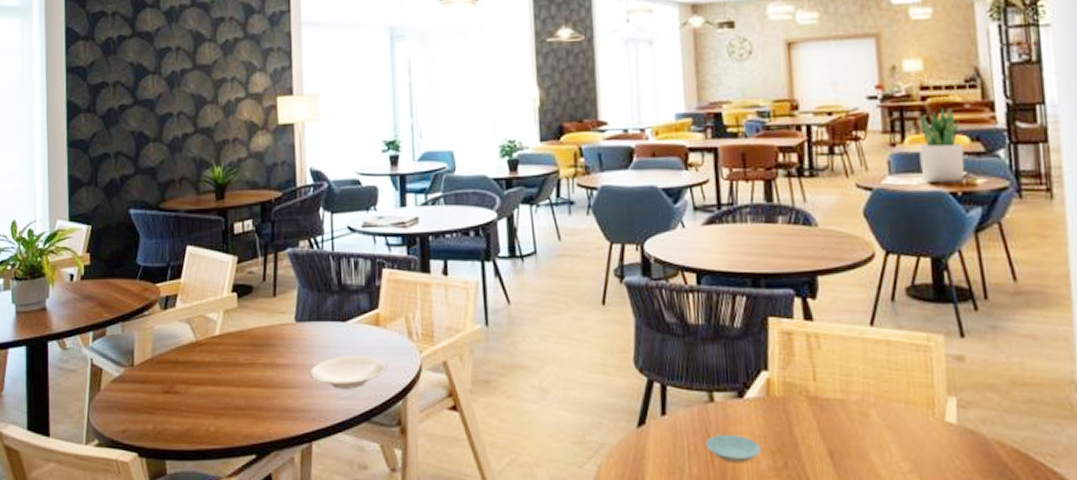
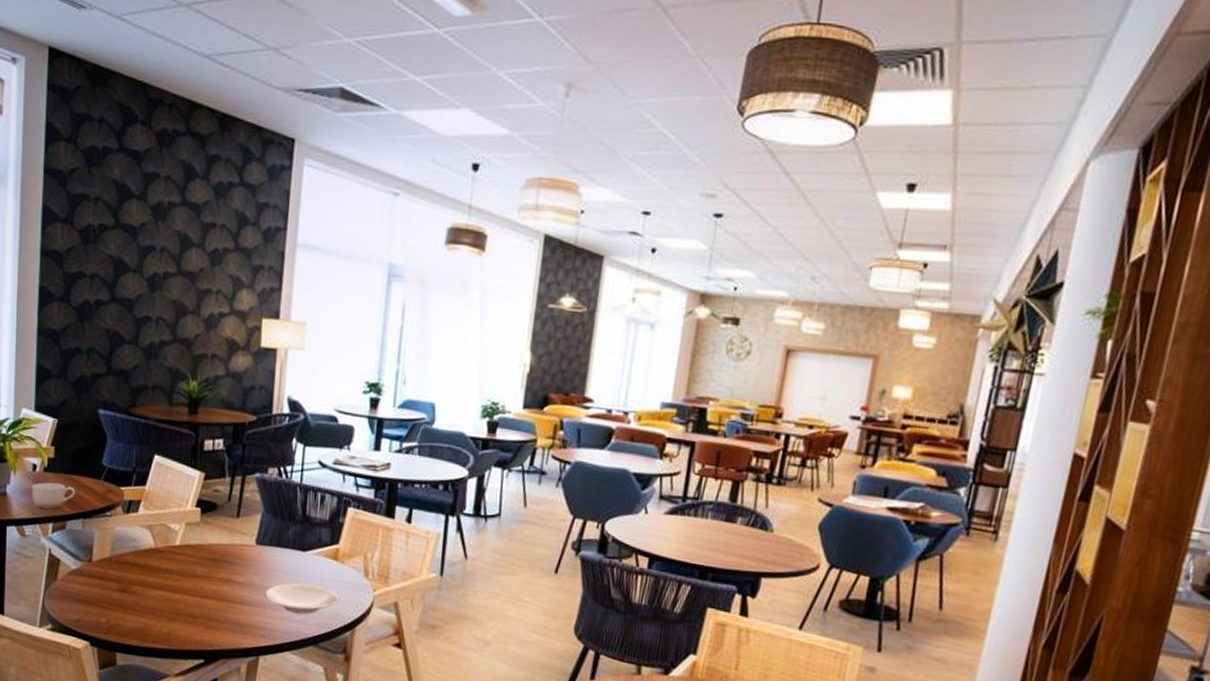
teacup: none [69,289,114,318] -> present [31,482,76,510]
planter: present [919,107,965,183] -> none [882,438,932,512]

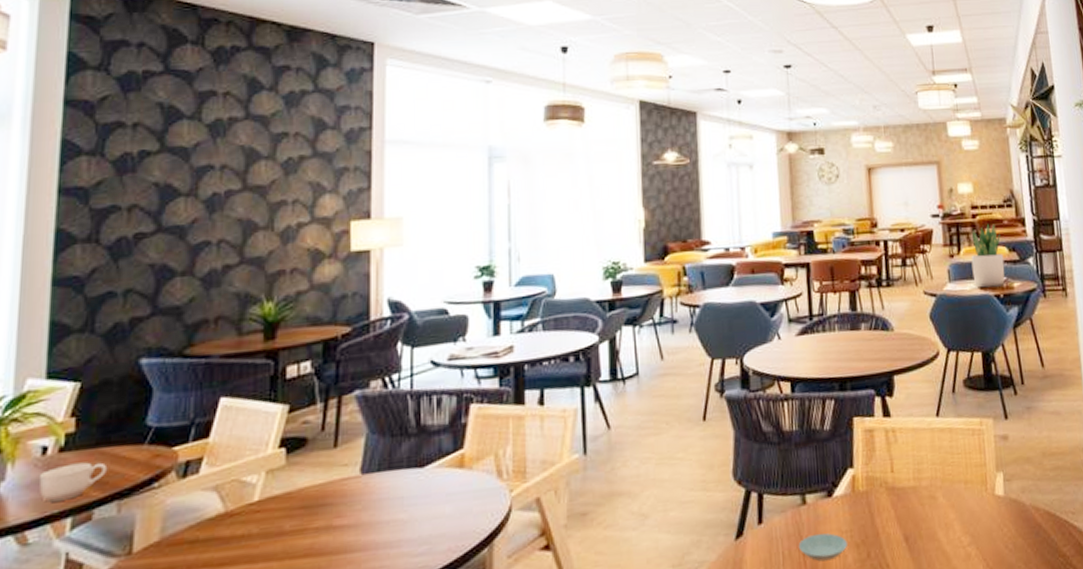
saucer: present [264,582,340,614] -> none [376,502,471,545]
planter: none [882,438,932,512] -> present [971,223,1005,288]

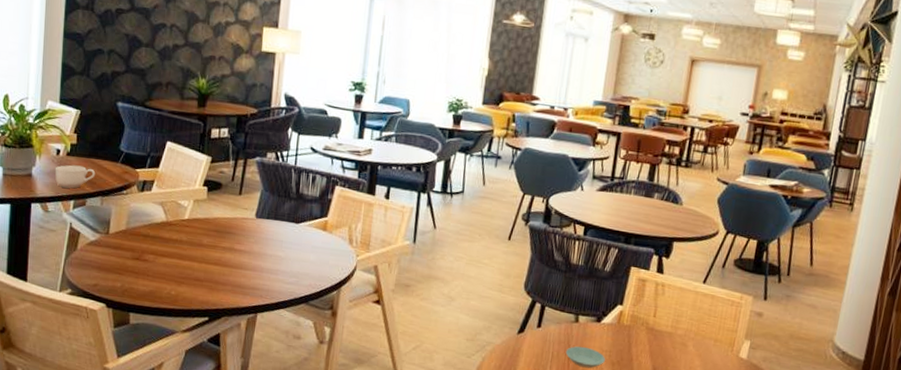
planter: present [971,223,1005,288] -> none [766,130,803,189]

